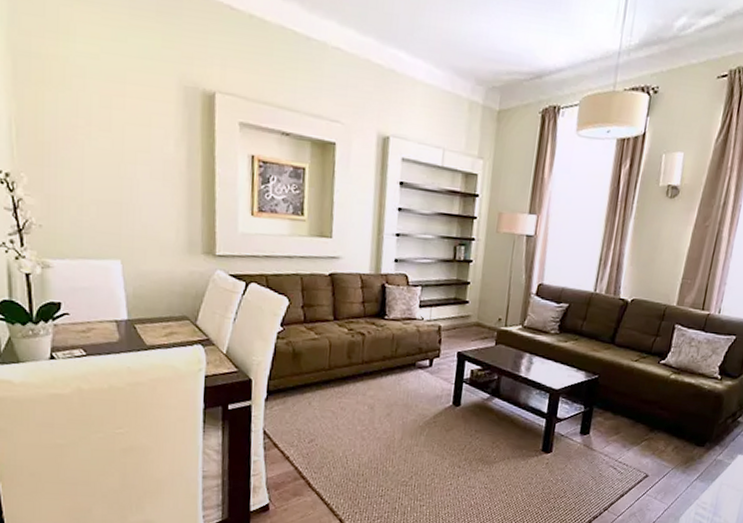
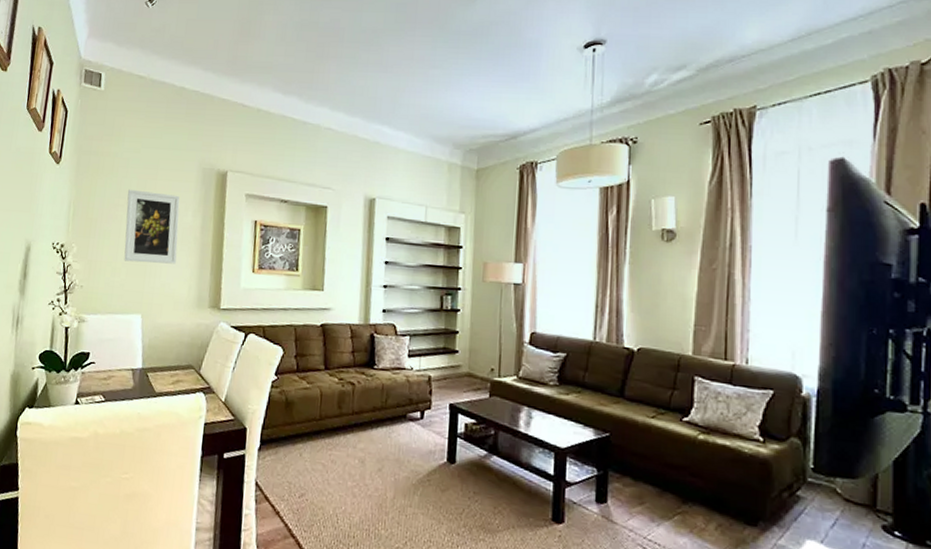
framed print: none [88,107,159,203] -> present [124,189,180,264]

